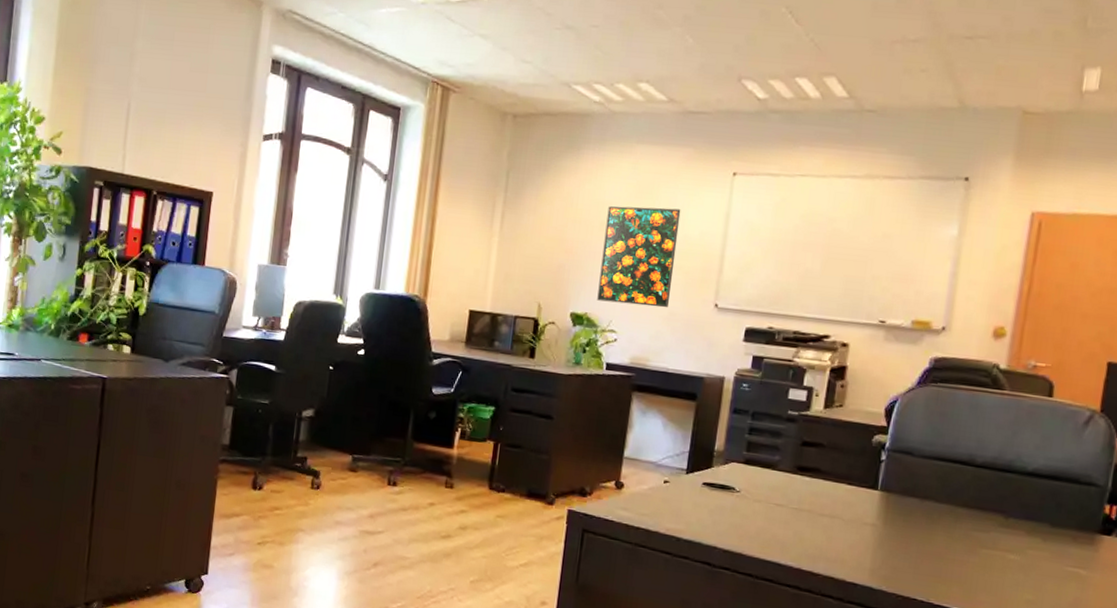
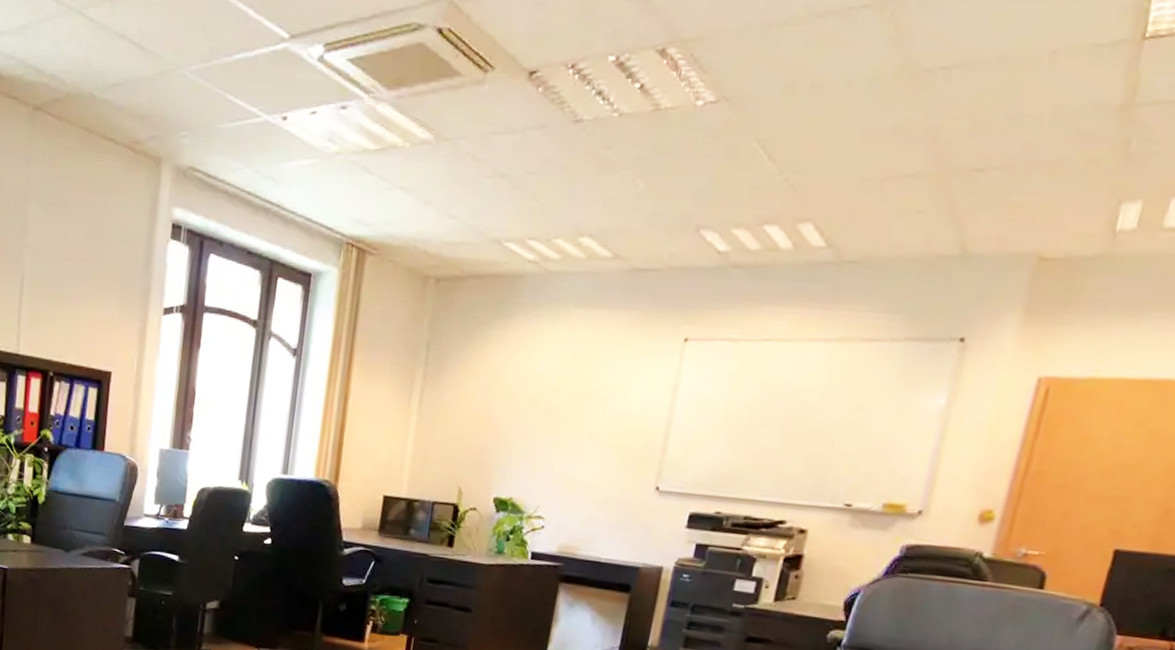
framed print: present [597,206,681,308] -> none [524,379,623,492]

